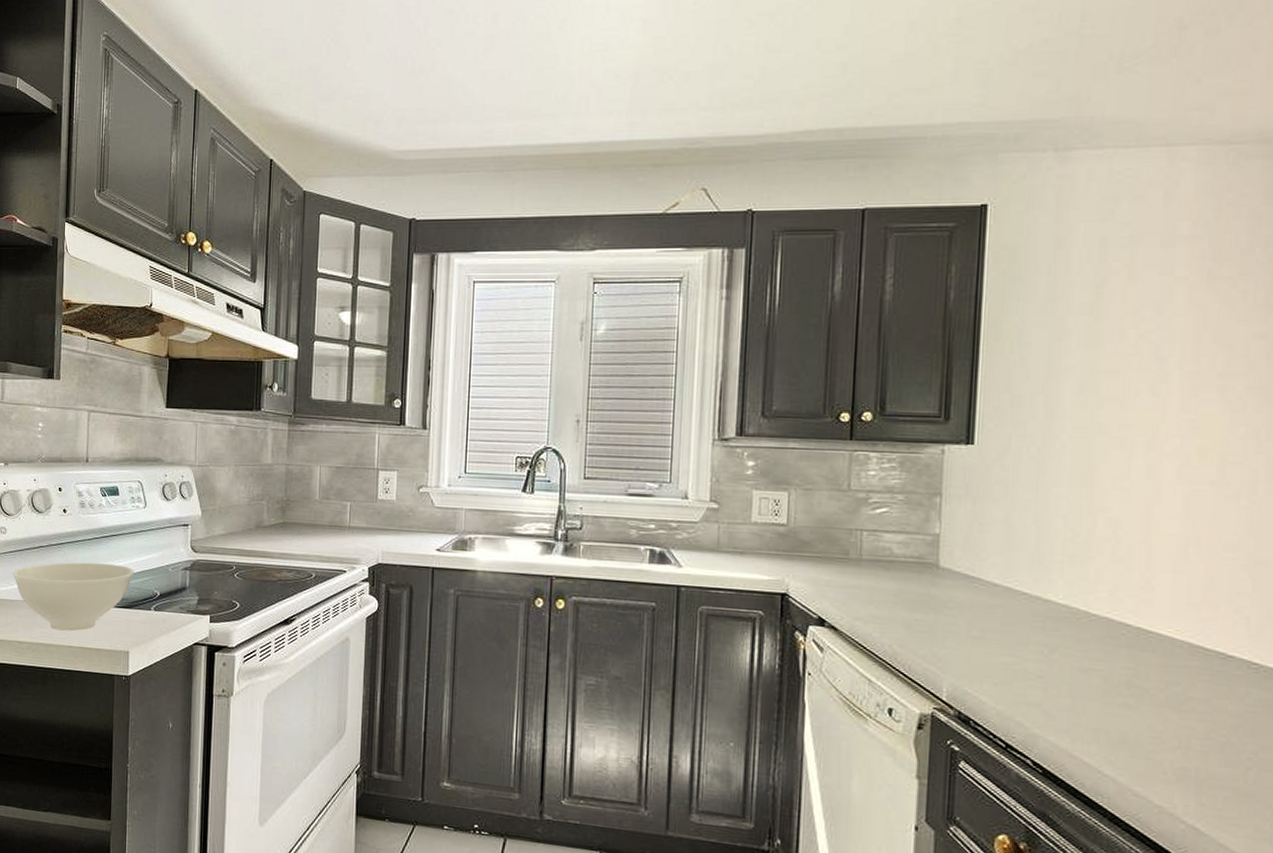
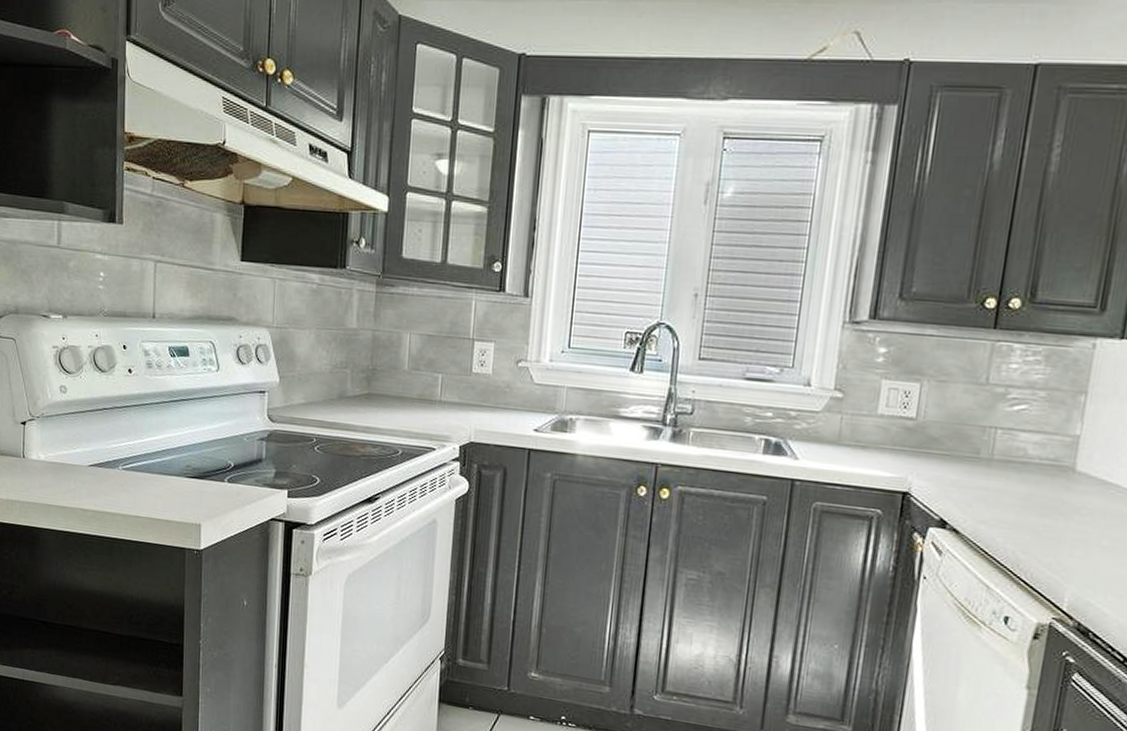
bowl: present [12,562,134,632] -> none [74,427,206,501]

